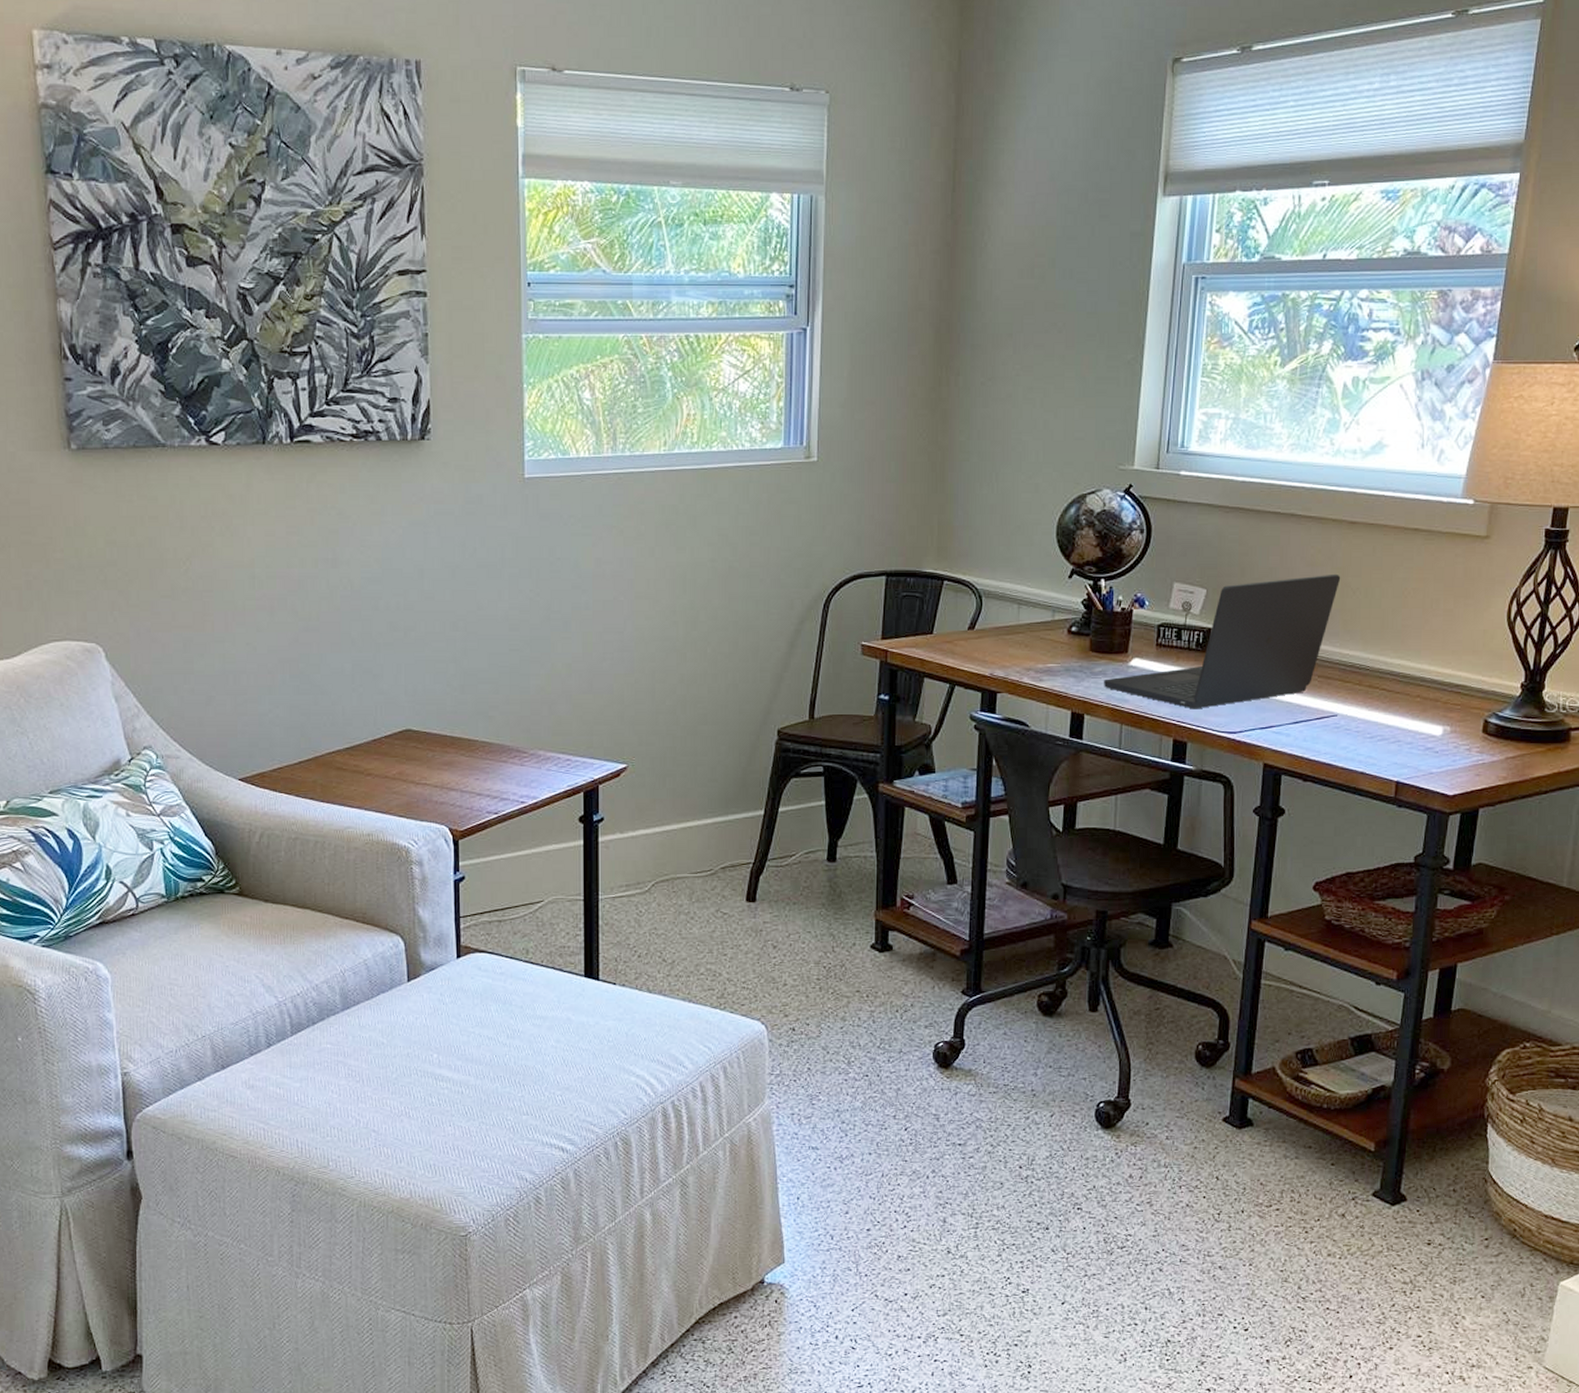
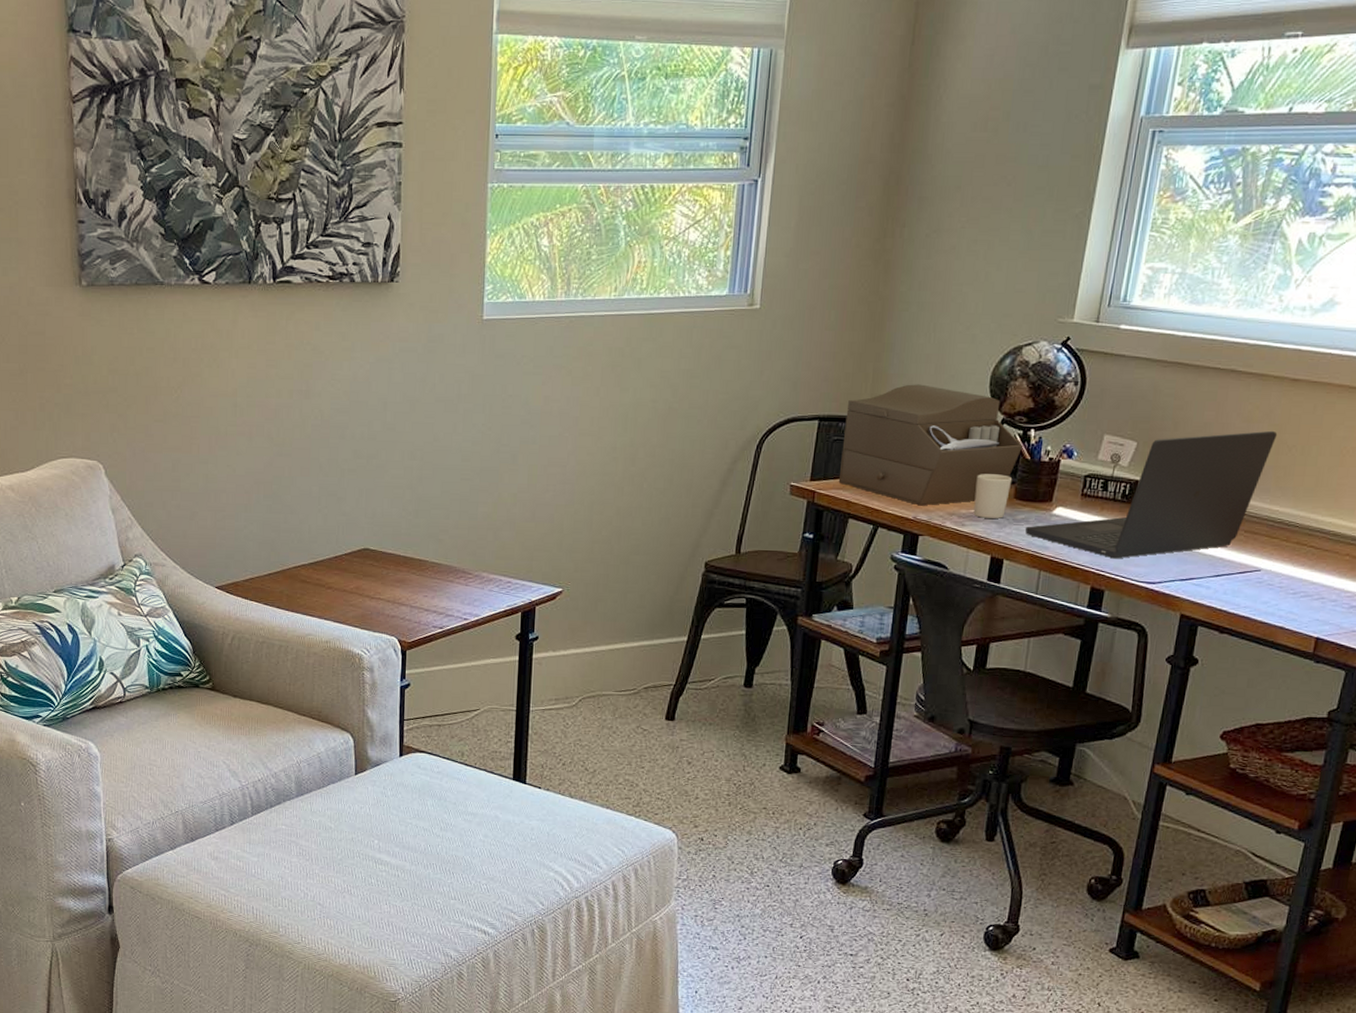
sewing box: none [910,536,1094,662] -> present [838,384,1023,506]
mug: none [1050,626,1087,672] -> present [973,474,1013,519]

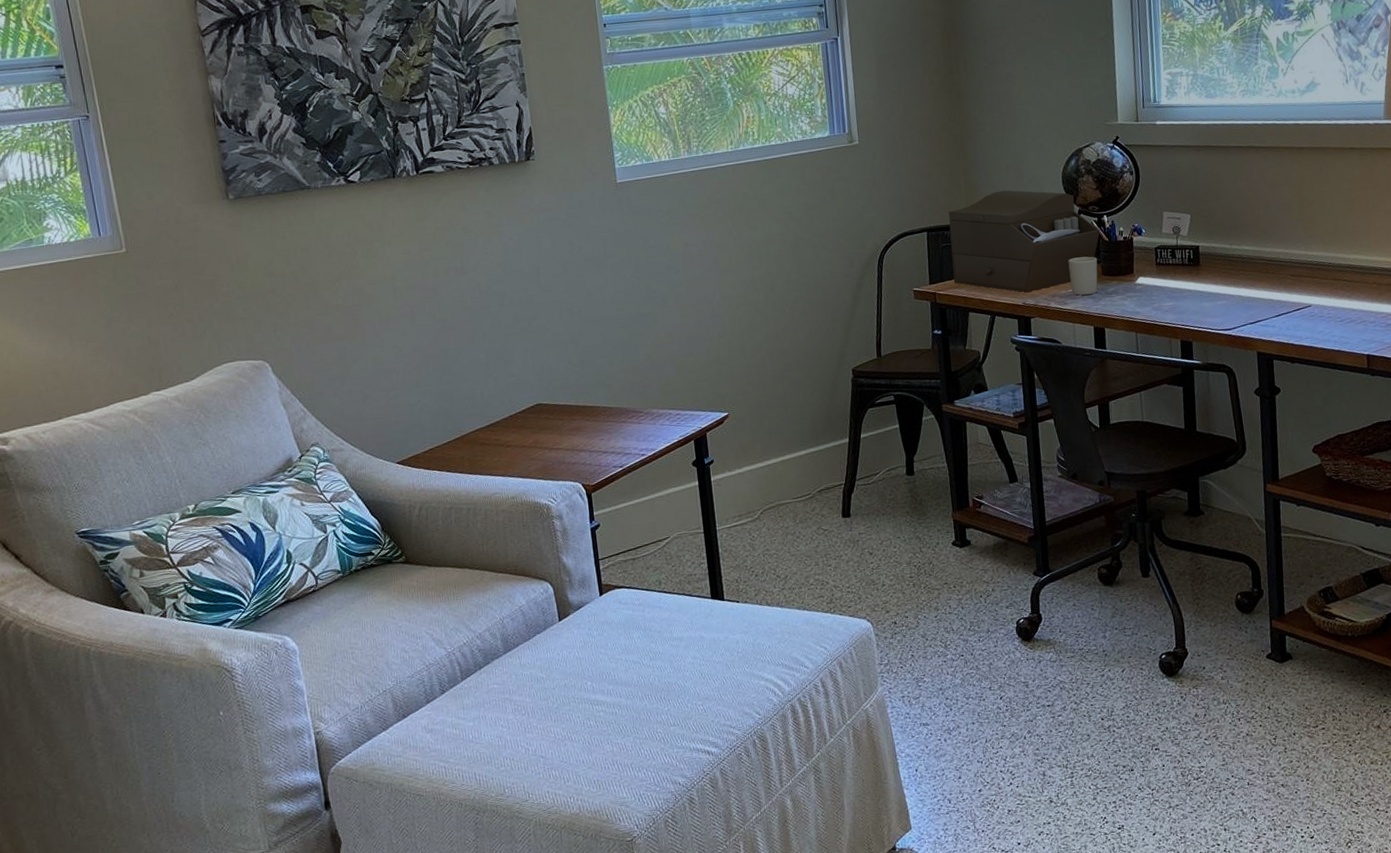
laptop: present [1025,430,1278,559] -> none [1116,190,1298,314]

